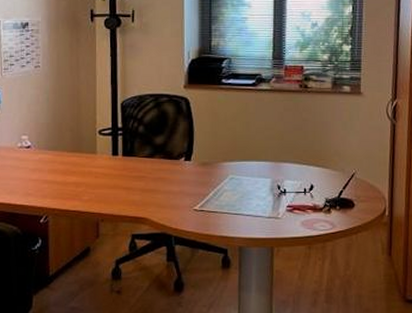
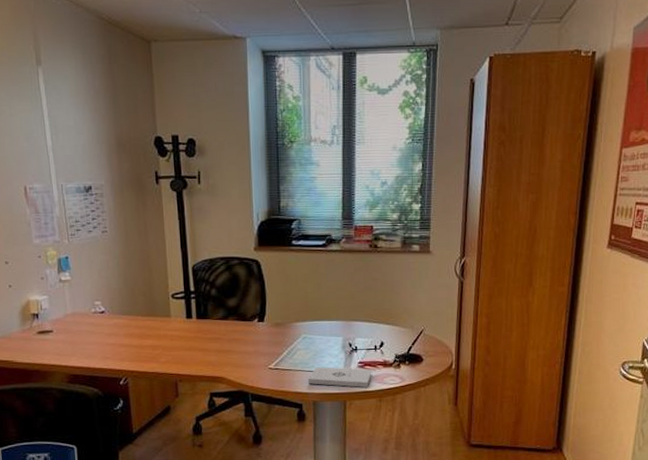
notepad: none [234,210,301,233] -> present [308,367,372,387]

